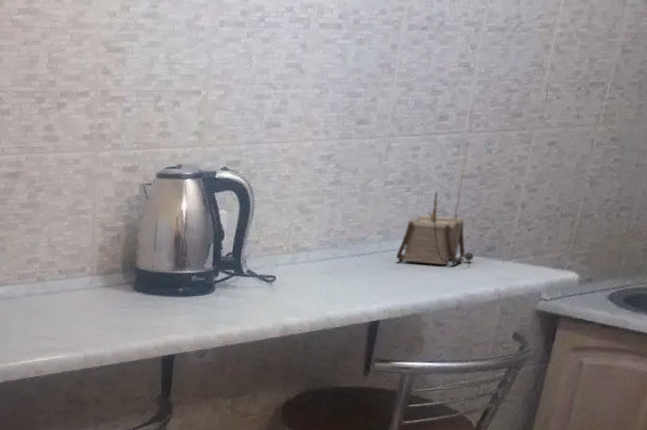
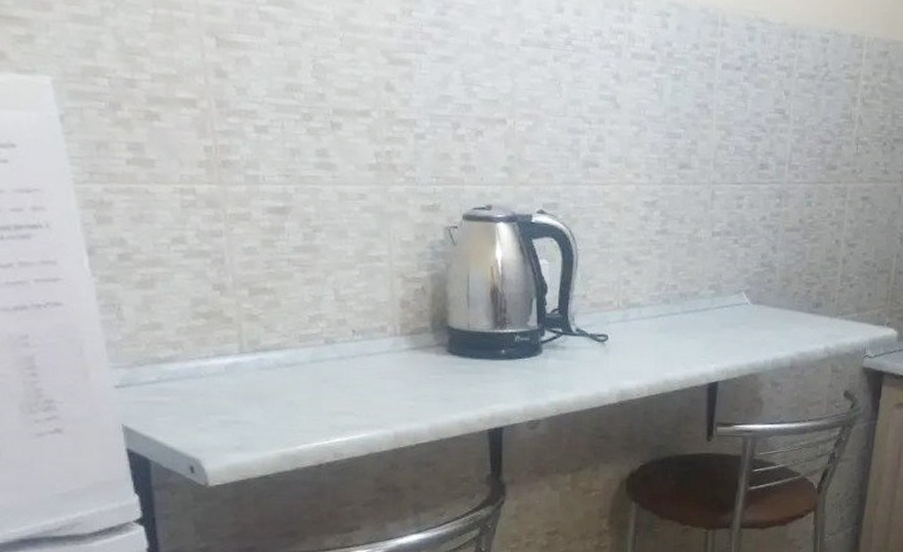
radio: present [396,119,474,266] -> none [729,170,803,323]

